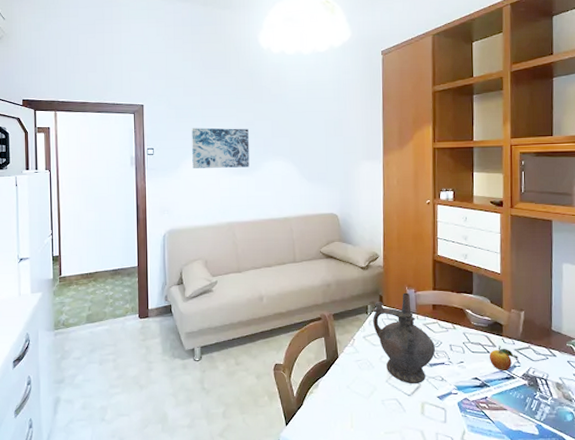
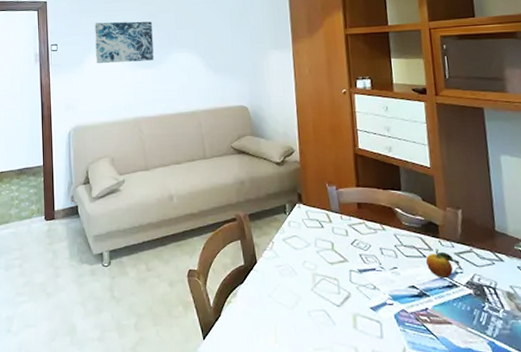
ceremonial vessel: present [372,292,436,384] -> none [290,190,365,293]

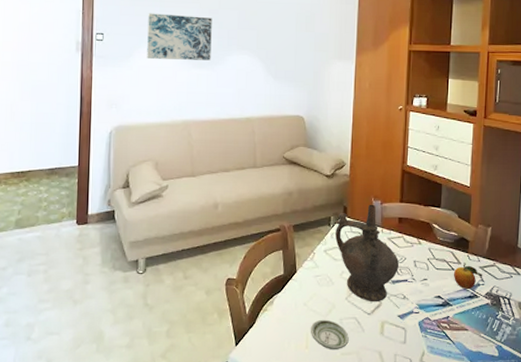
saucer: none [278,311,320,345] -> present [311,319,349,350]
ceremonial vessel: none [290,190,365,293] -> present [335,204,400,302]

